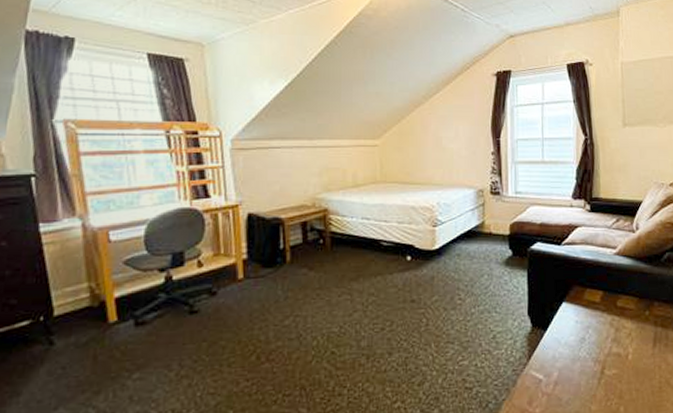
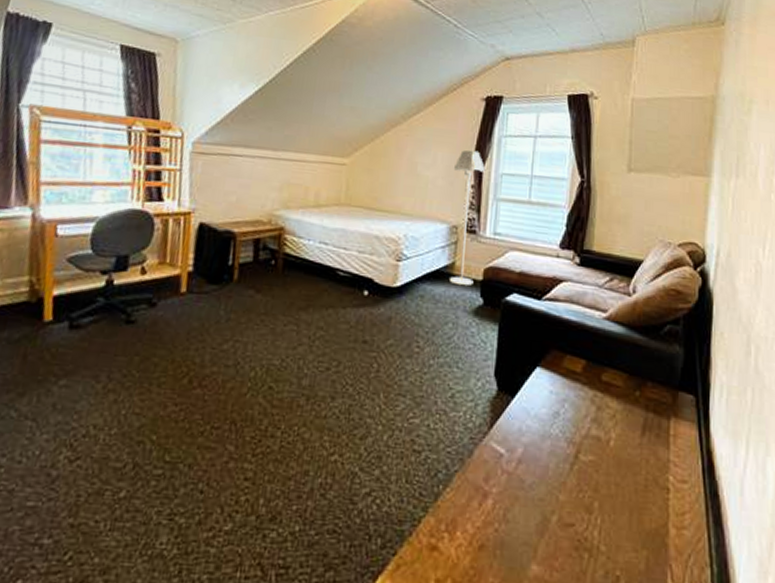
floor lamp: none [474,121,502,242] -> present [450,150,485,286]

